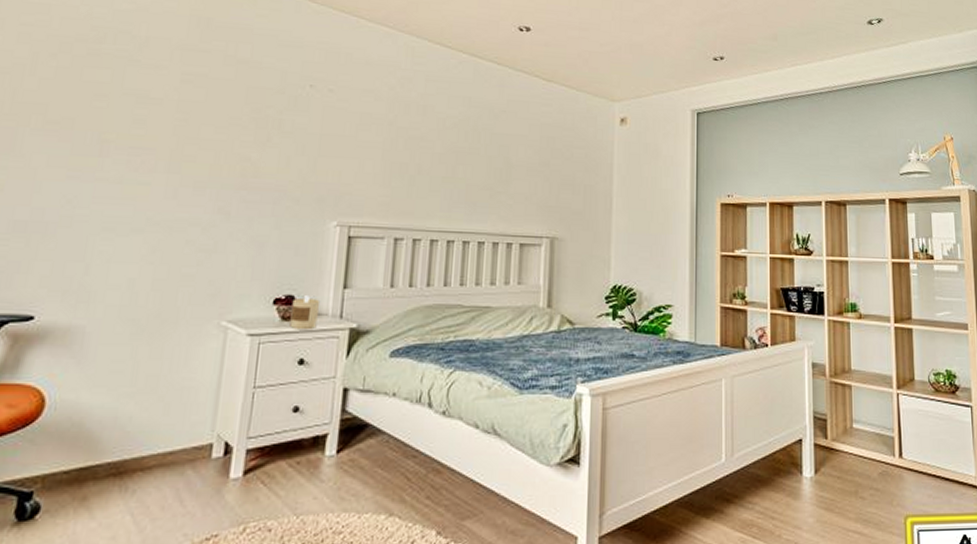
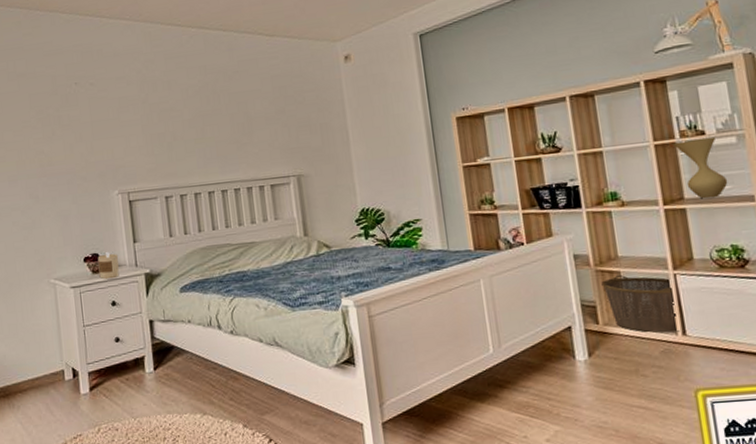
basket: none [835,390,897,454] -> present [603,275,680,334]
decorative vase: none [906,262,948,322] -> present [671,136,728,199]

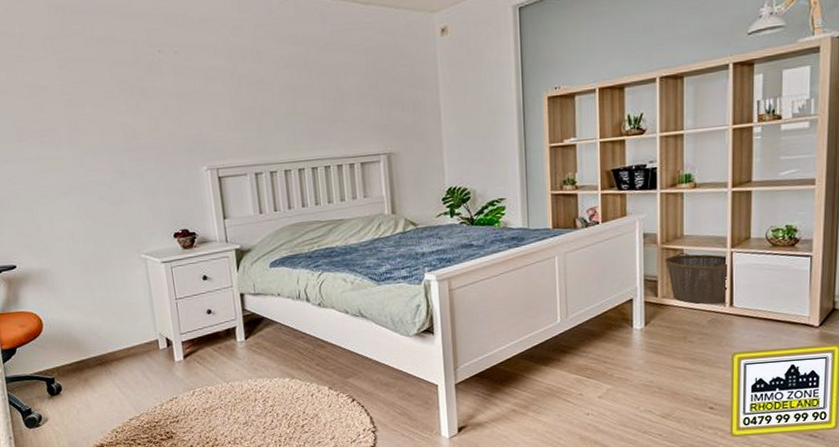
candle: present [97,252,119,279] -> none [187,228,210,254]
decorative vase: present [671,136,728,199] -> none [749,121,794,182]

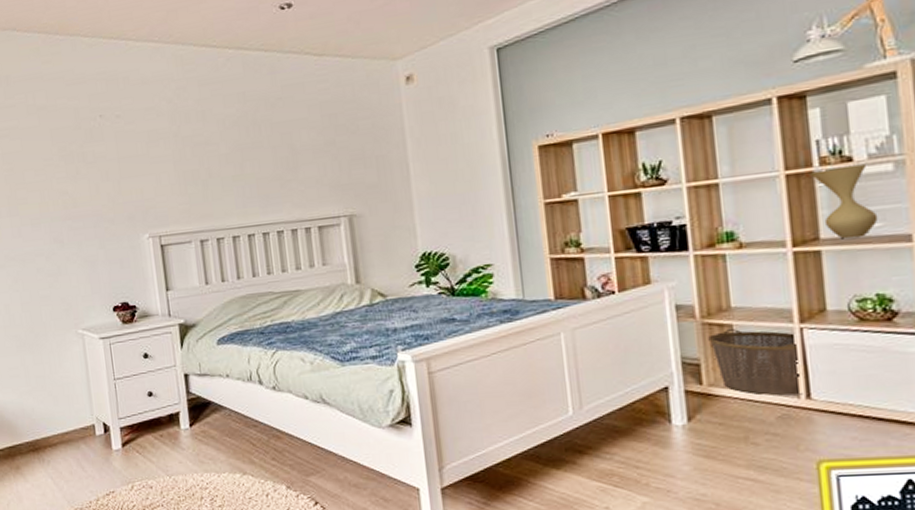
decorative vase: none [749,121,794,182] -> present [807,163,878,239]

